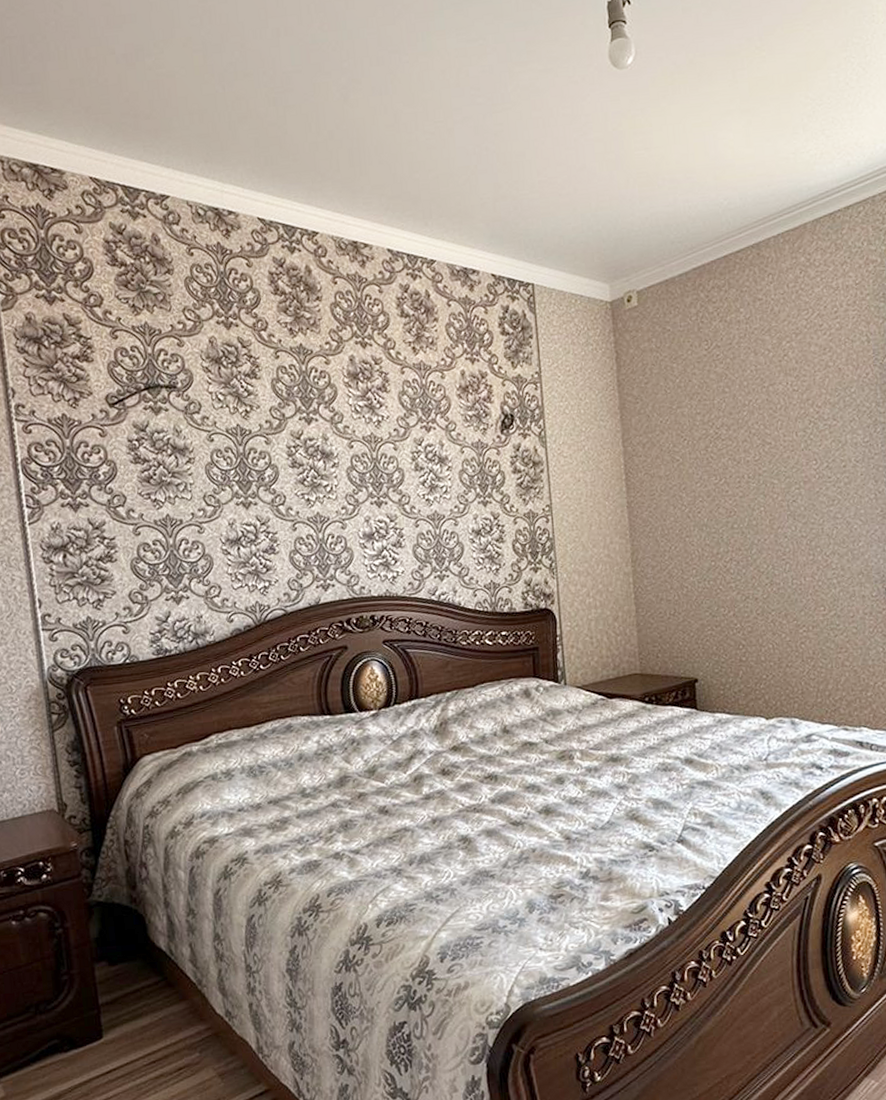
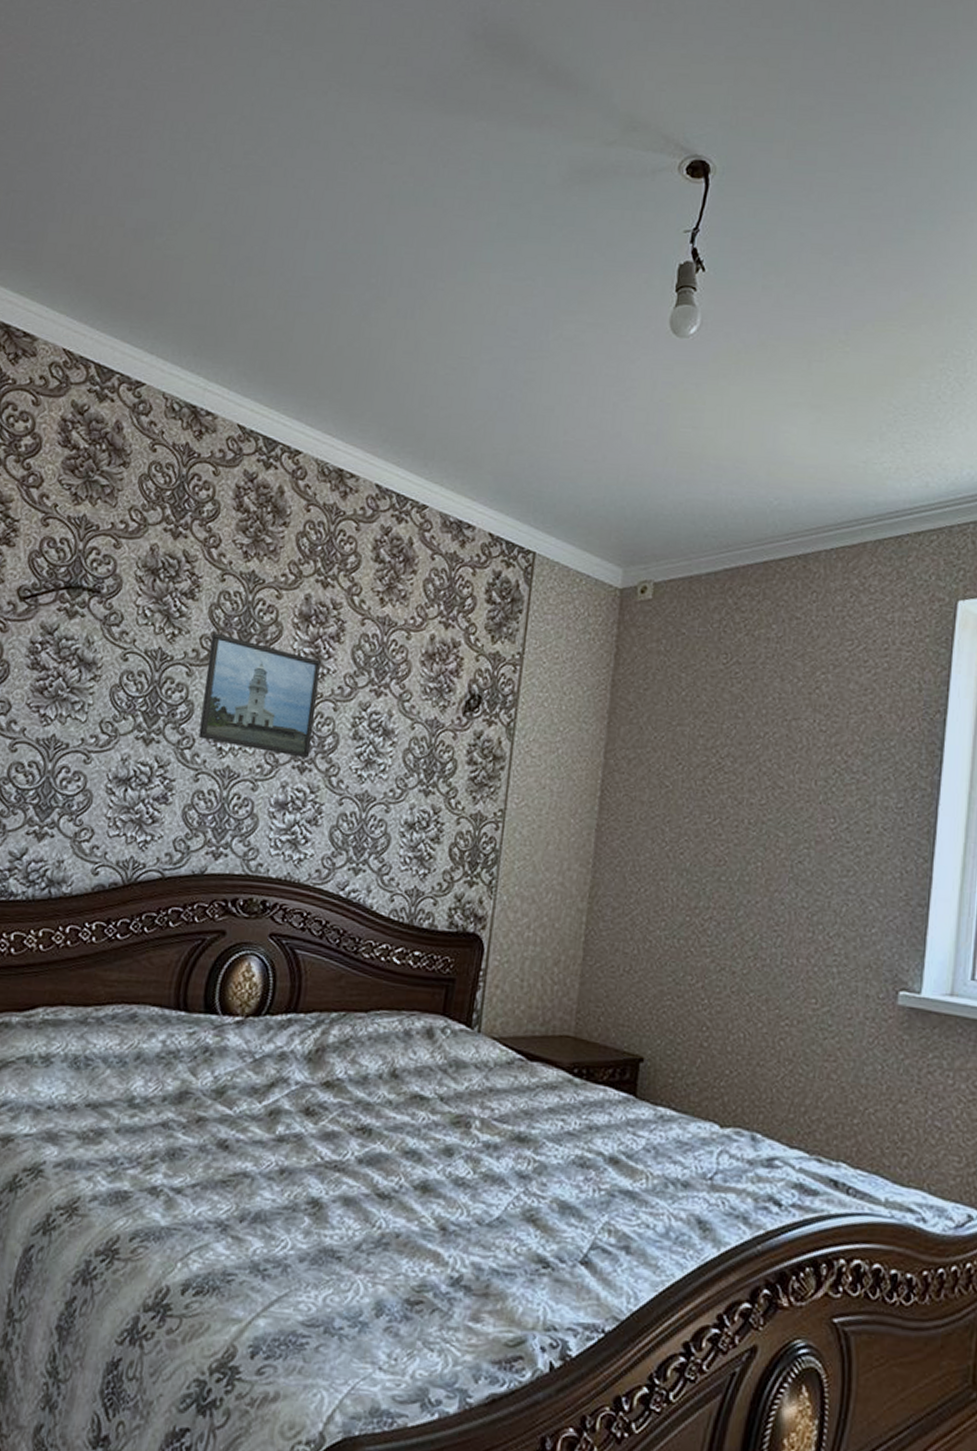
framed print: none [279,403,383,495] -> present [198,633,321,758]

